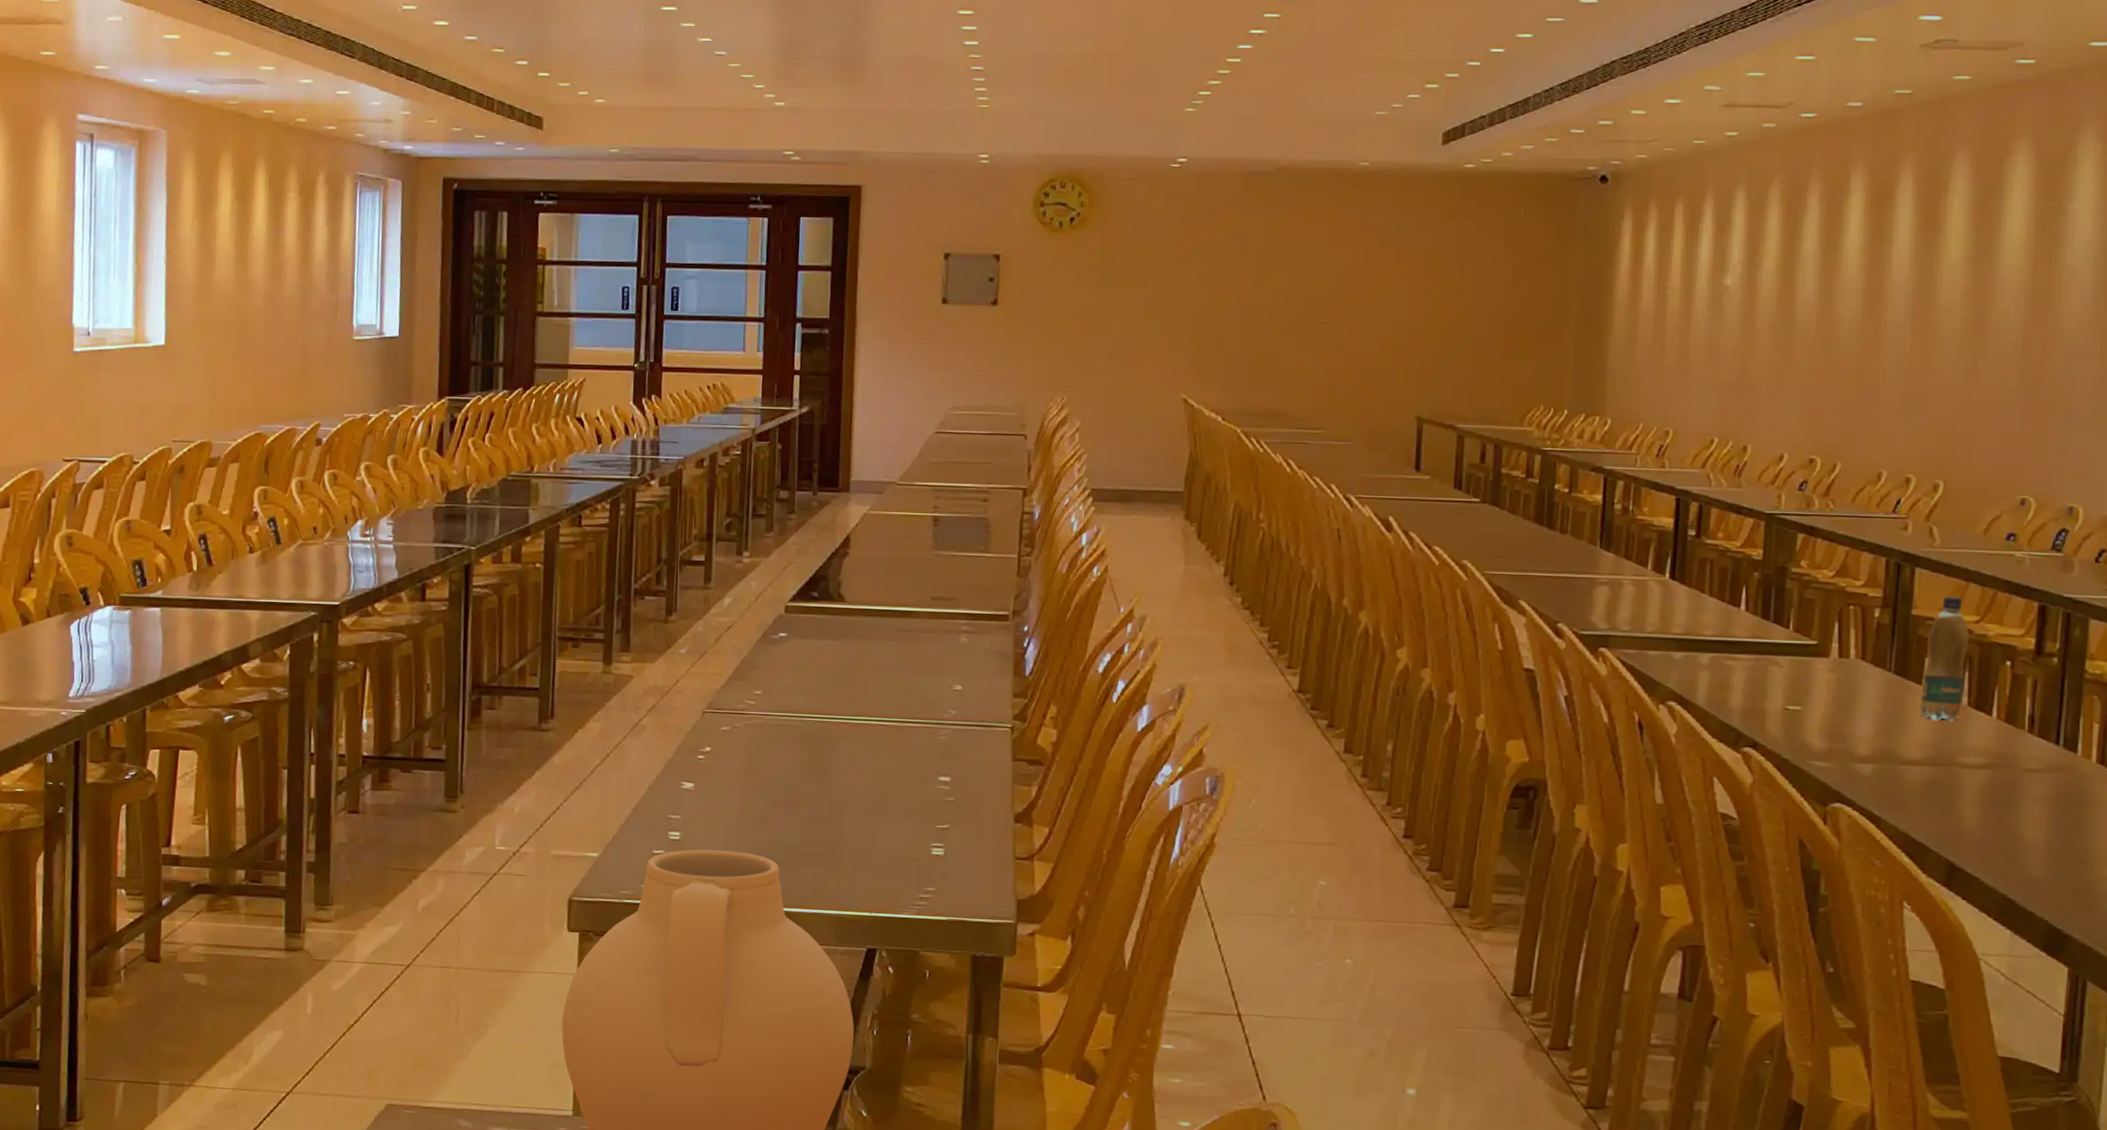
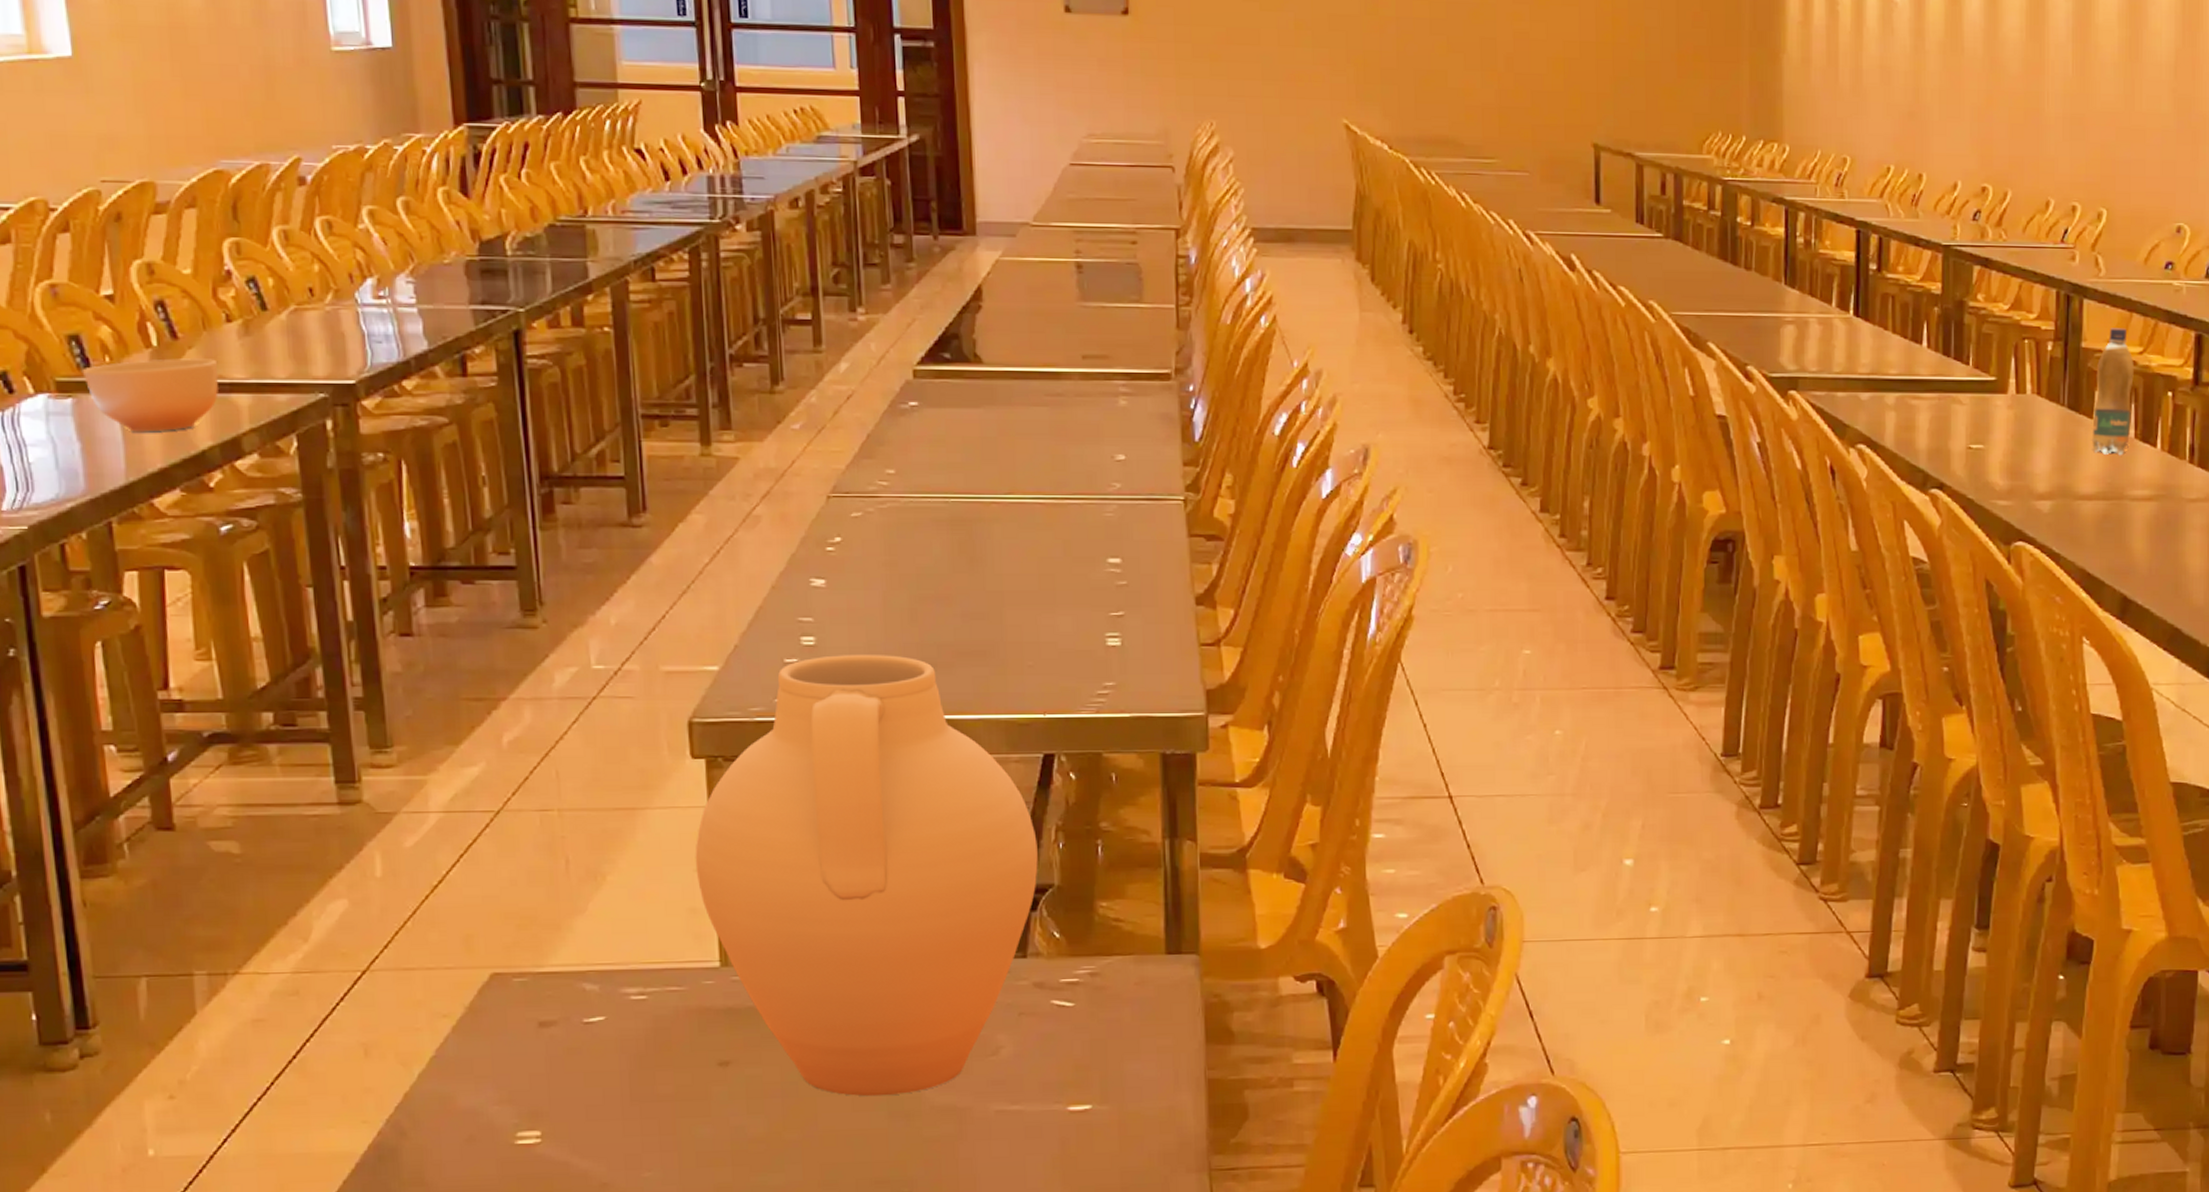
bowl: none [140,581,239,639] -> present [81,358,219,432]

